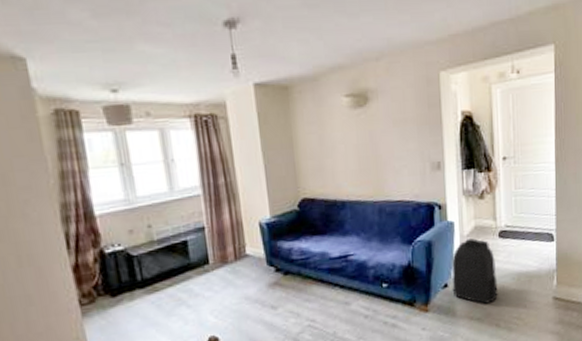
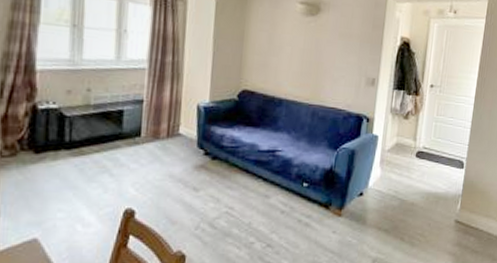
backpack: present [451,238,498,304] -> none [366,154,410,217]

